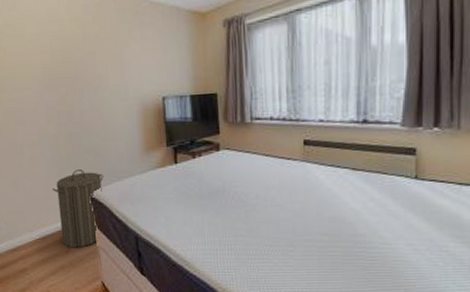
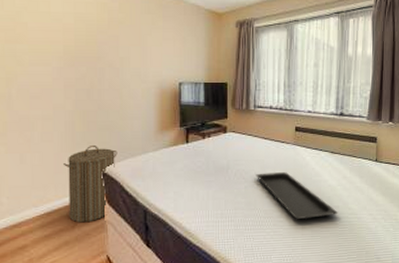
serving tray: none [257,194,365,248] -> present [256,172,338,219]

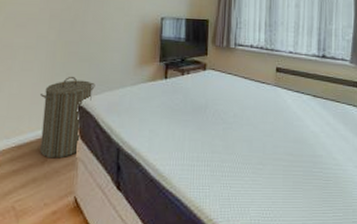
serving tray: present [256,172,338,219] -> none [234,114,322,167]

